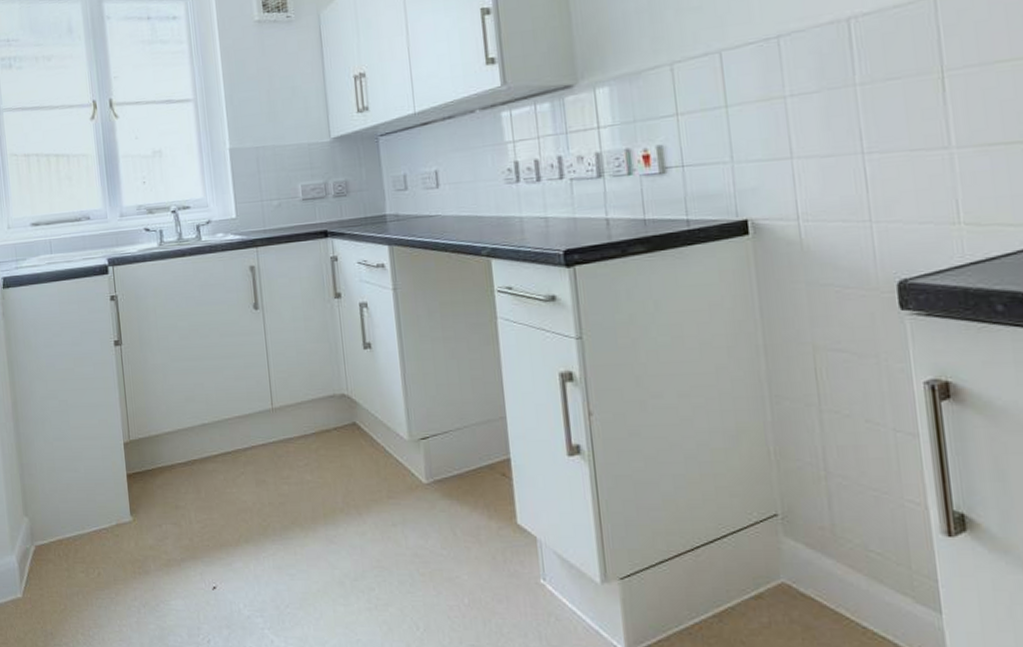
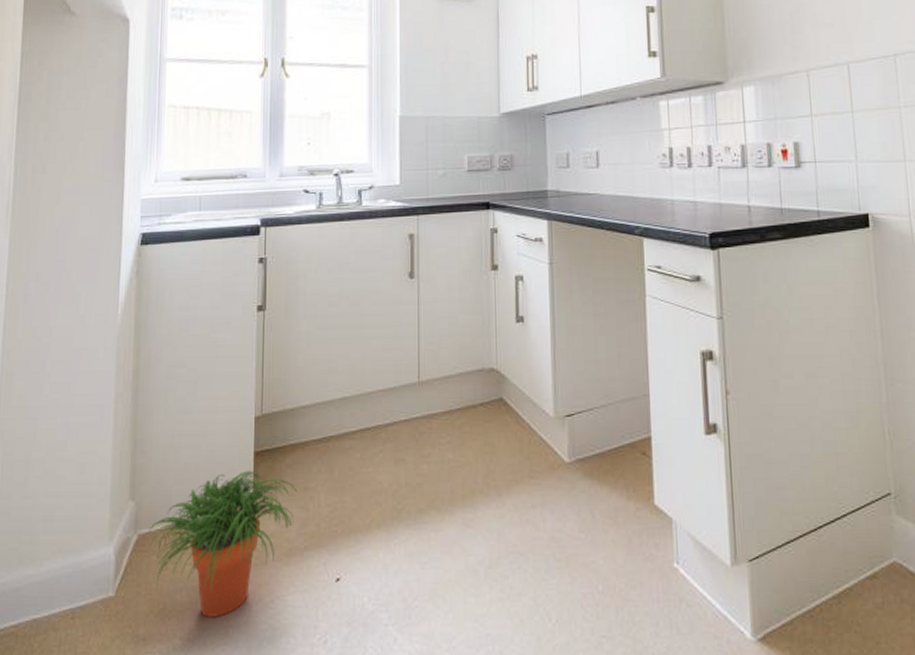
potted plant: none [43,490,169,617] -> present [148,470,297,617]

